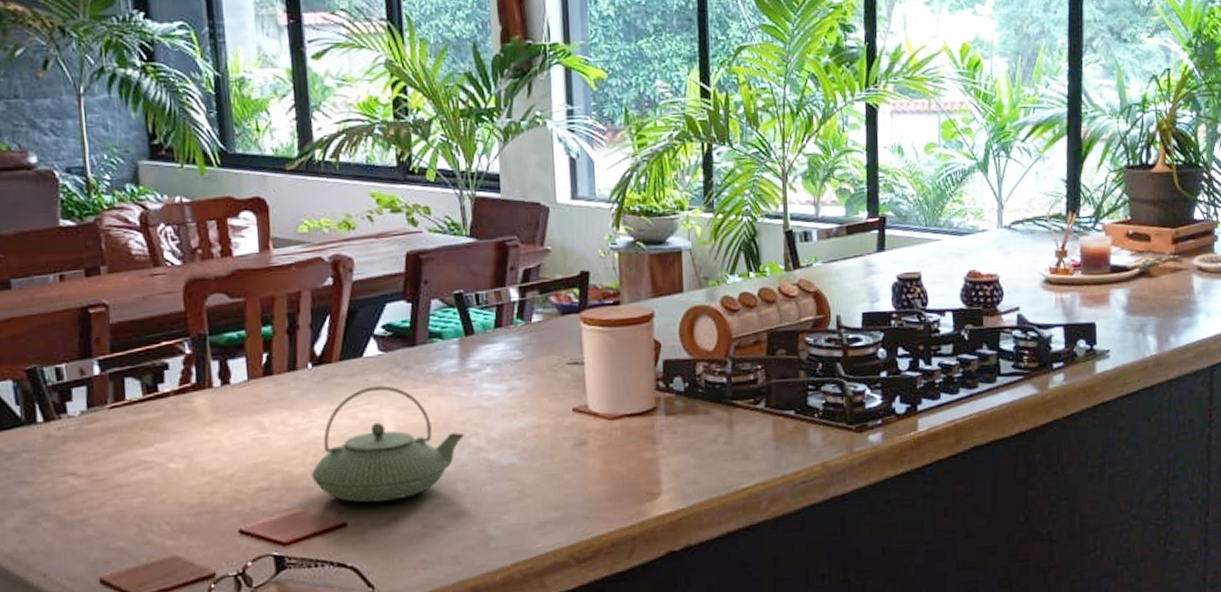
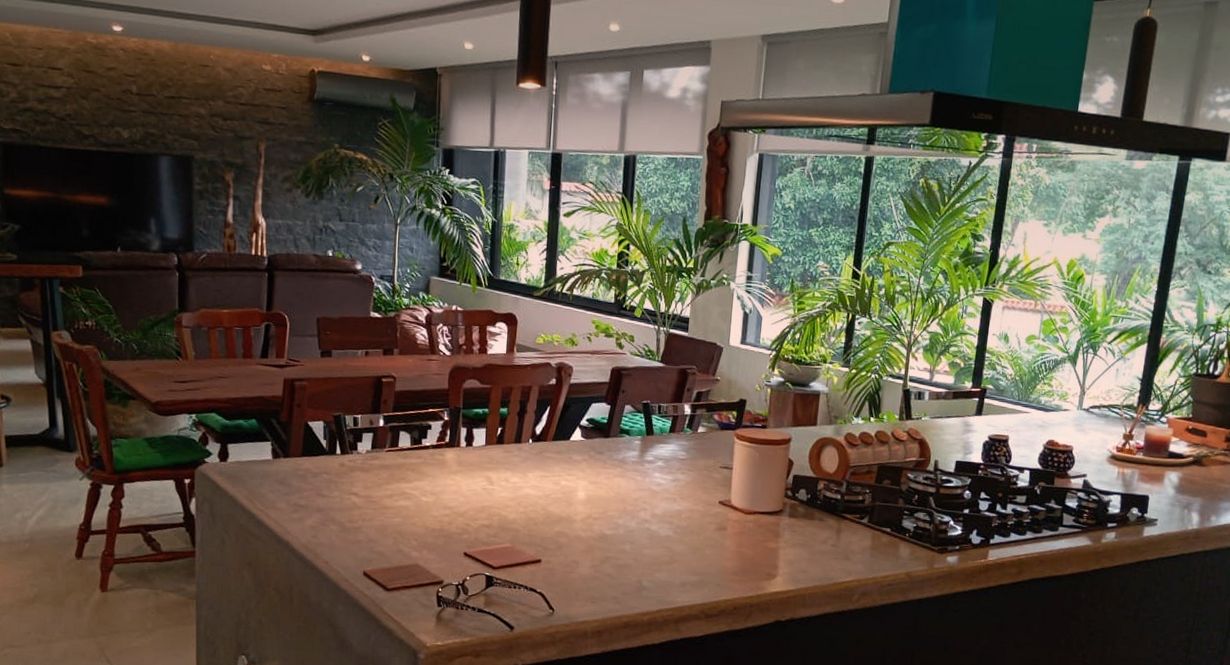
teapot: present [311,385,465,503] -> none [520,463,636,549]

